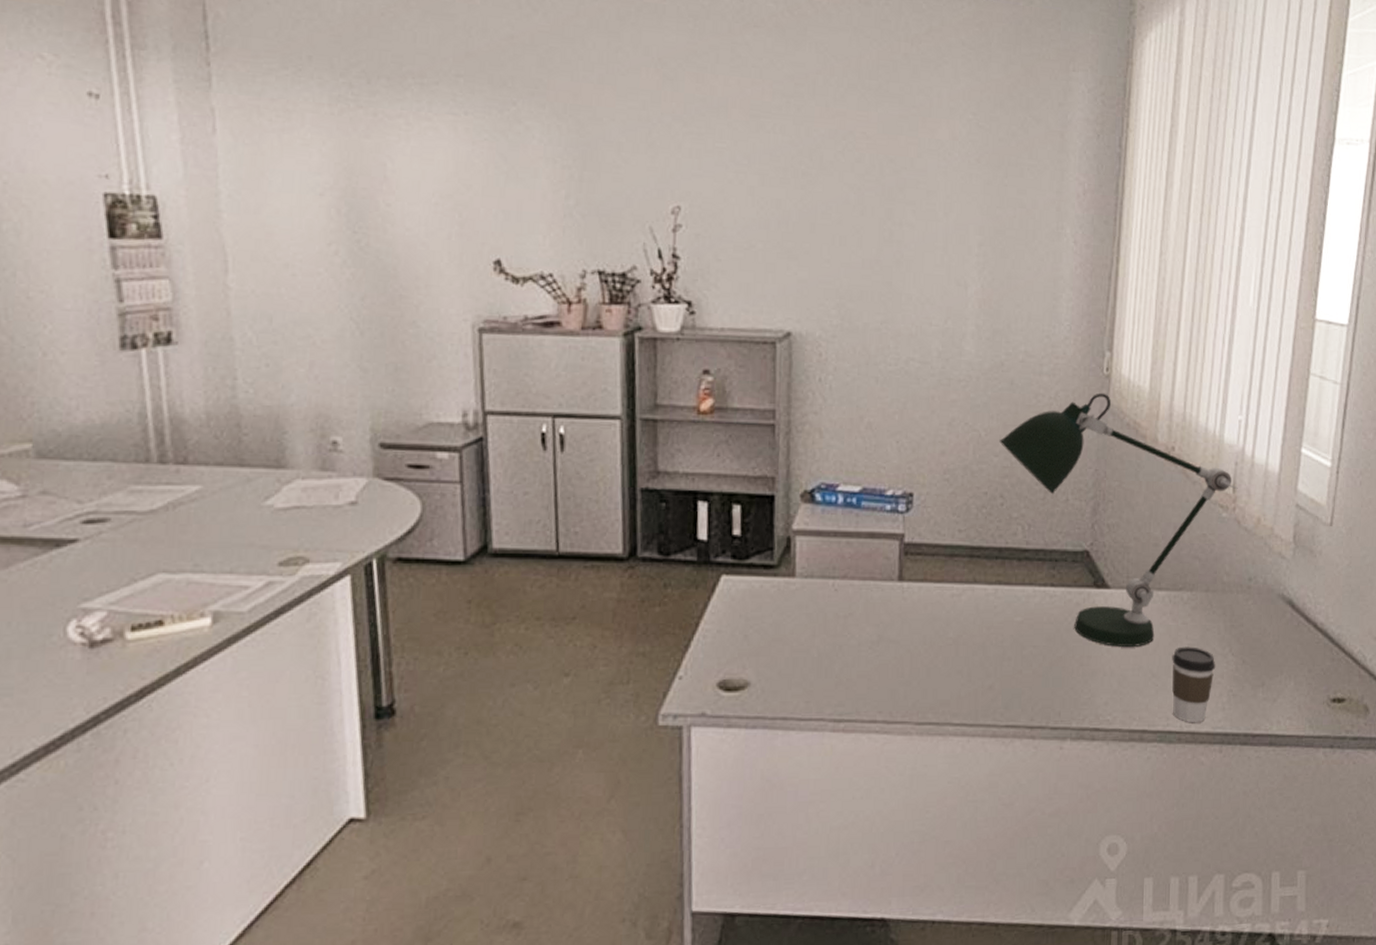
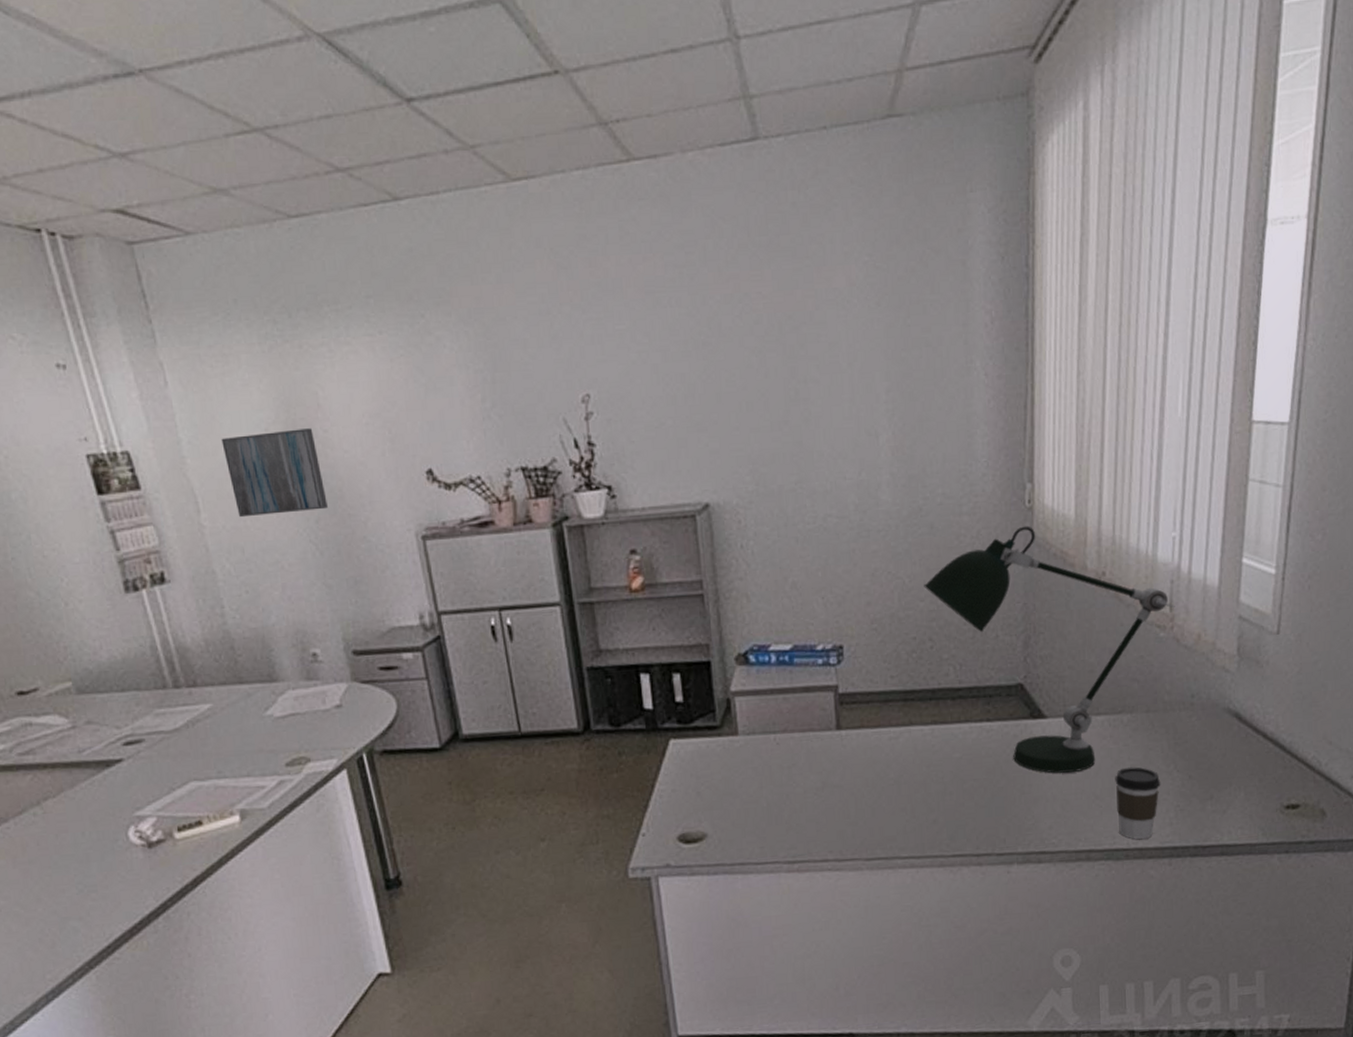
wall art: none [267,196,378,287] -> present [221,428,328,518]

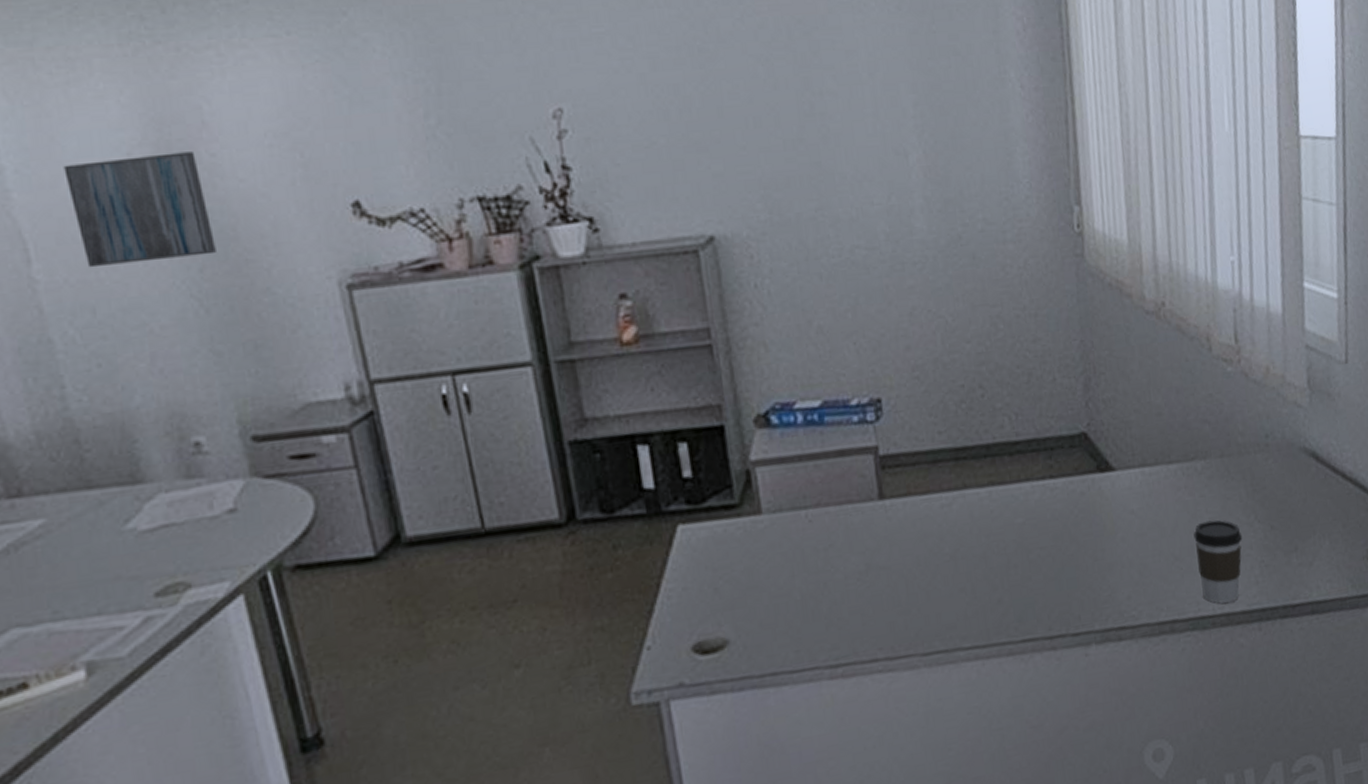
desk lamp: present [924,525,1175,773] -> none [969,253,1240,534]

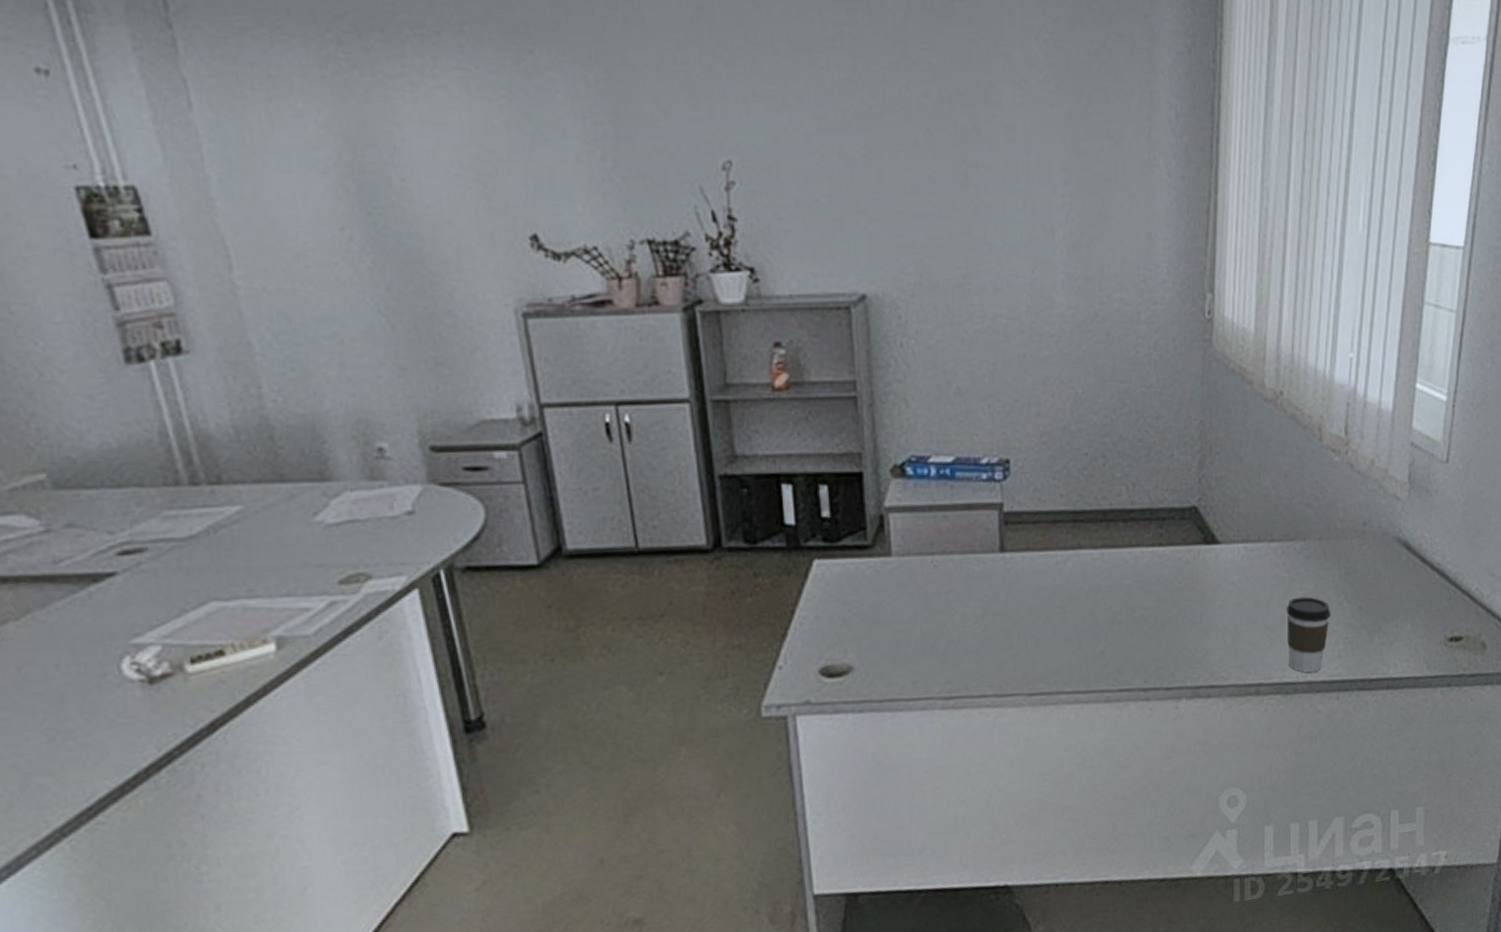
wall art: present [63,151,216,268] -> none [264,175,403,278]

